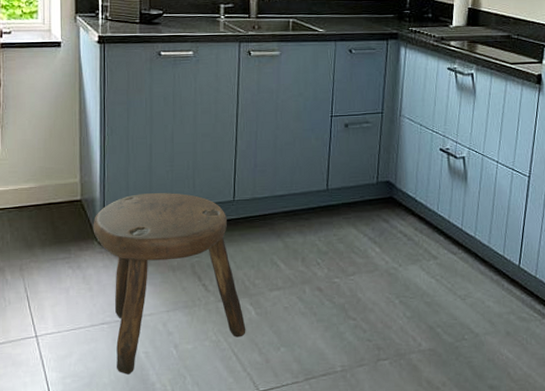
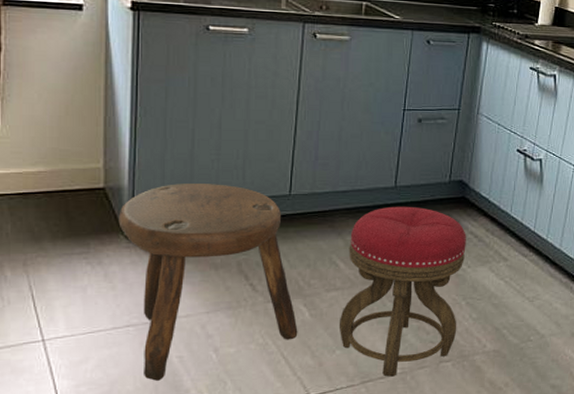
stool: none [283,208,396,374] -> present [340,206,466,377]

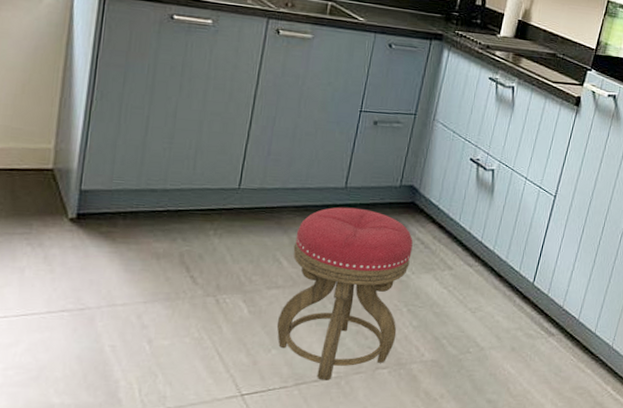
stool: present [118,184,298,381] -> none [63,169,235,369]

